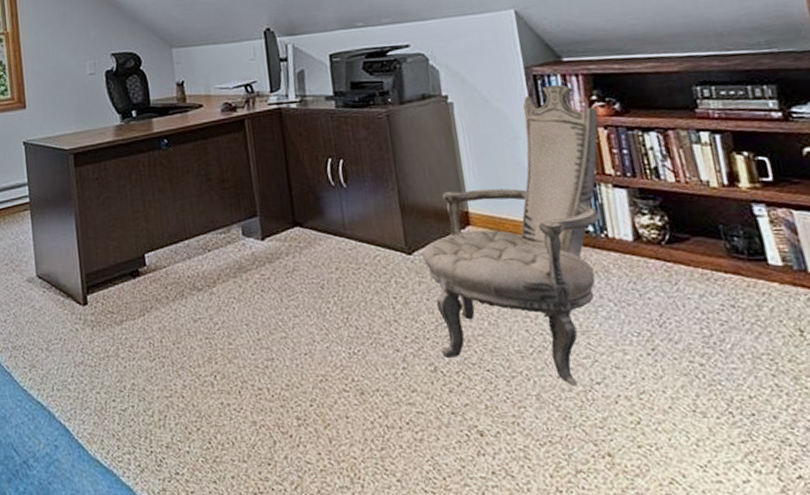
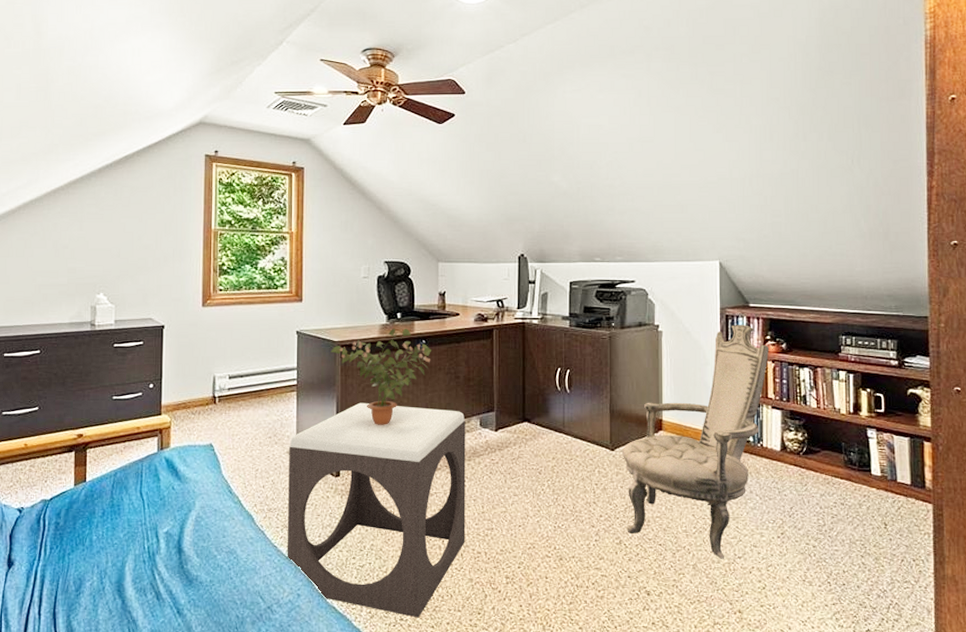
footstool: none [28,217,242,471] -> present [287,402,466,618]
potted plant: none [62,127,176,242] -> present [330,328,432,425]

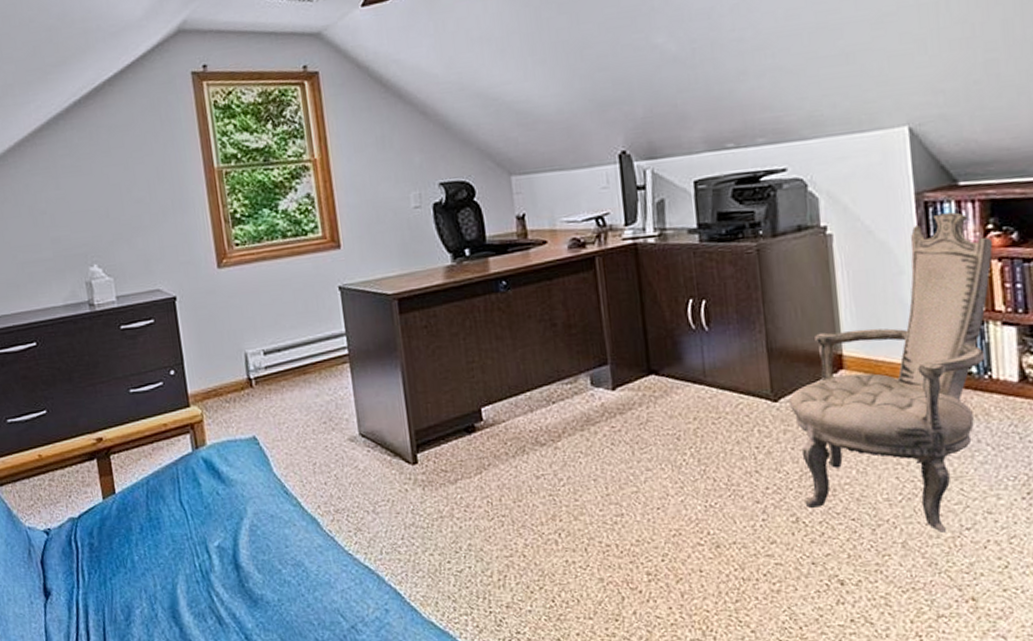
footstool: present [287,402,466,618] -> none [349,367,589,630]
potted plant: present [330,328,432,425] -> none [385,267,517,396]

